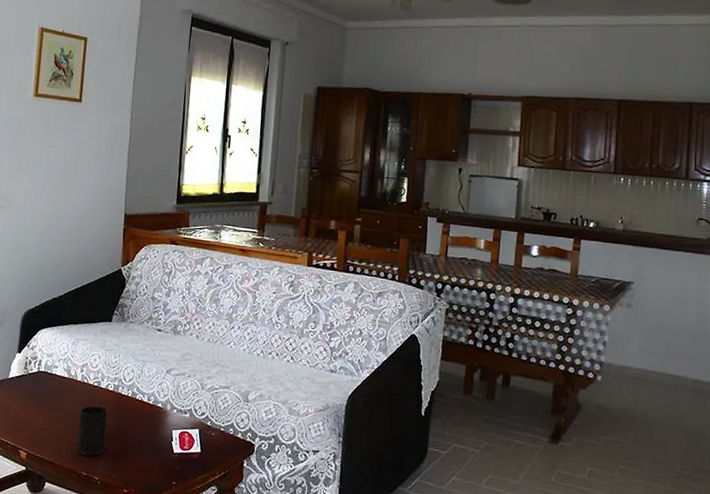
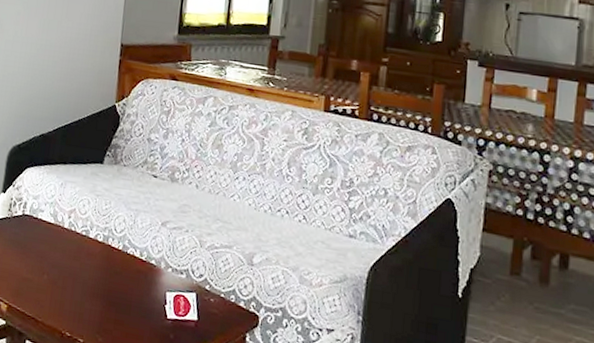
cup: present [77,406,108,456] -> none [61,257,97,315]

